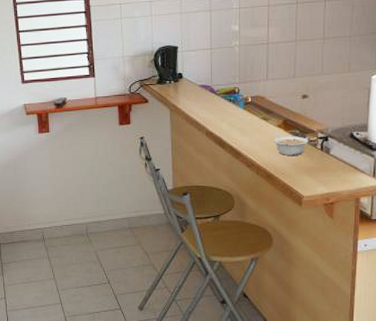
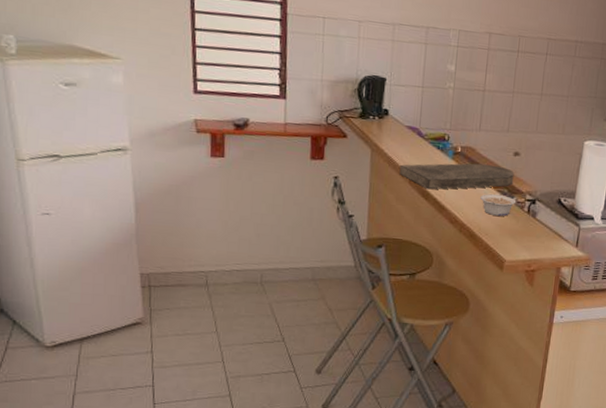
cutting board: none [197,109,304,139] -> present [399,163,515,190]

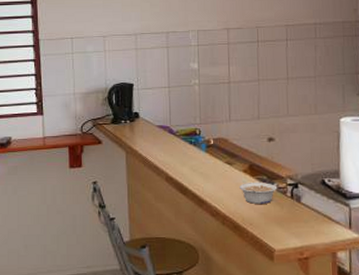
cutting board: present [399,163,515,190] -> none [155,153,272,185]

